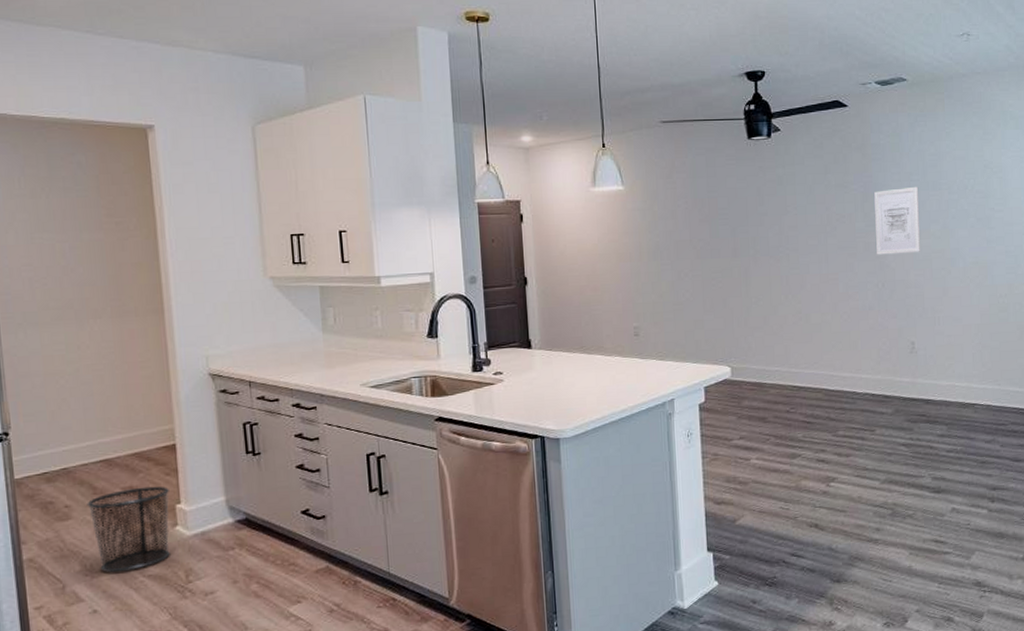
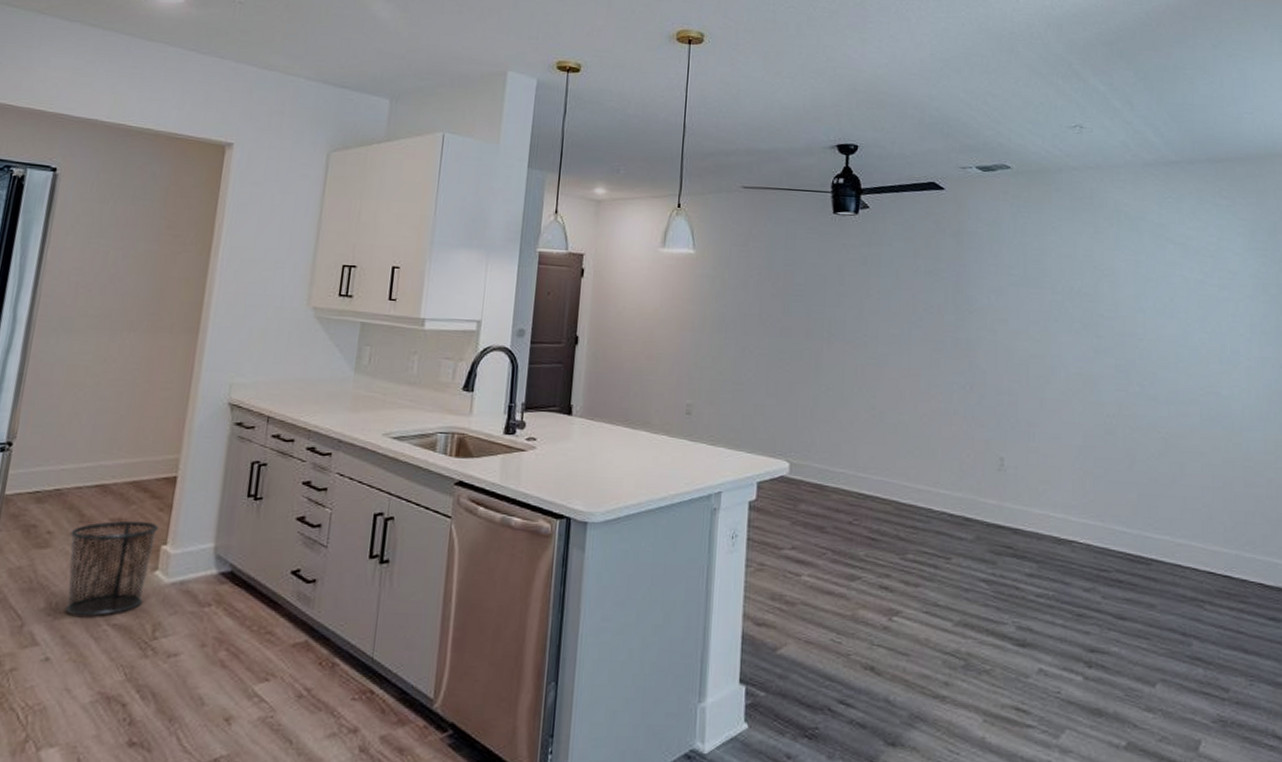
wall art: present [874,186,920,255] -> none [966,281,1017,355]

